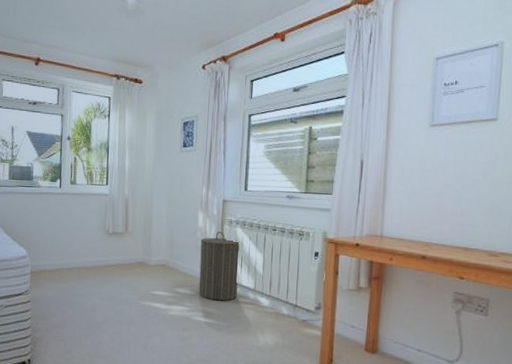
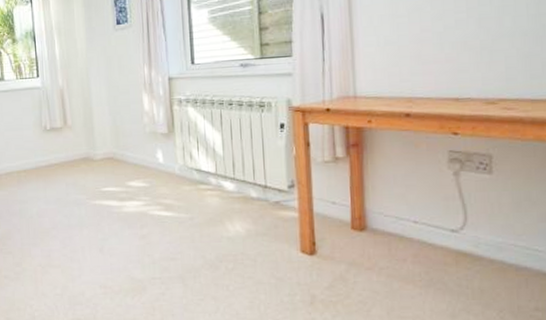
laundry hamper: present [198,231,240,301] -> none [148,112,198,191]

